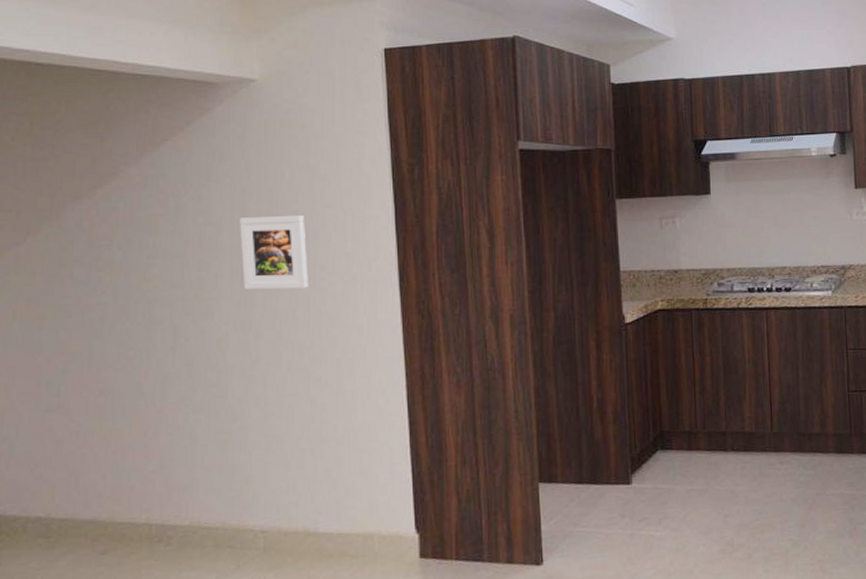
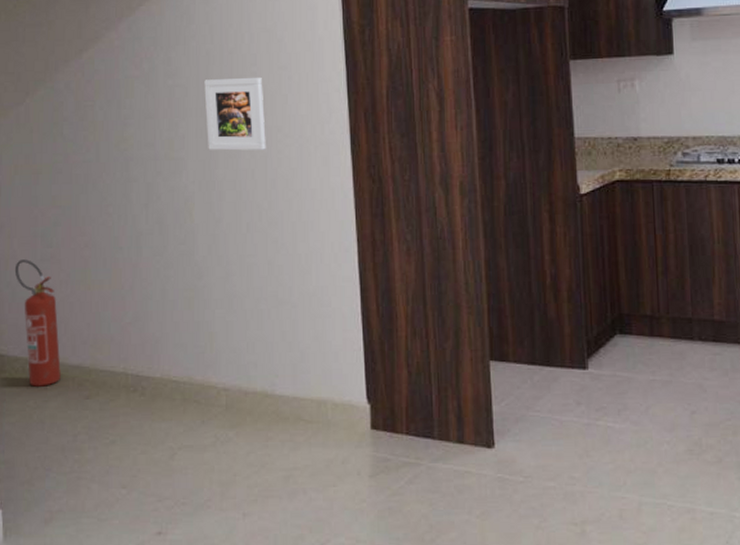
fire extinguisher: none [13,411,72,547] -> present [14,259,62,387]

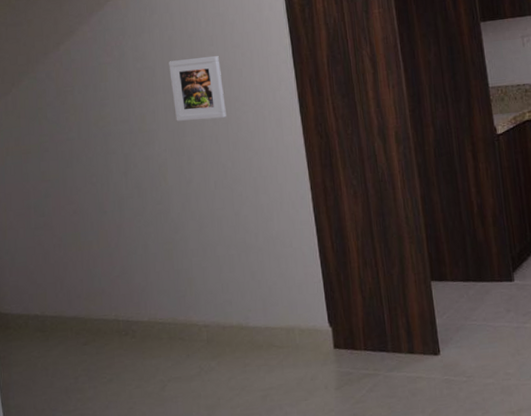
fire extinguisher: present [14,259,62,387] -> none [12,229,61,339]

